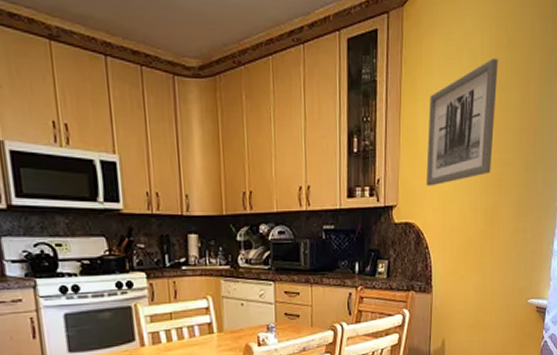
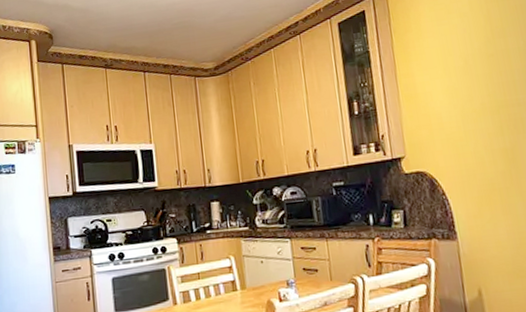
wall art: present [426,58,498,186] -> none [424,11,503,135]

